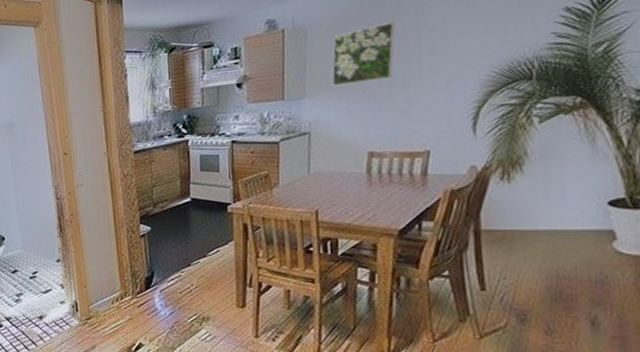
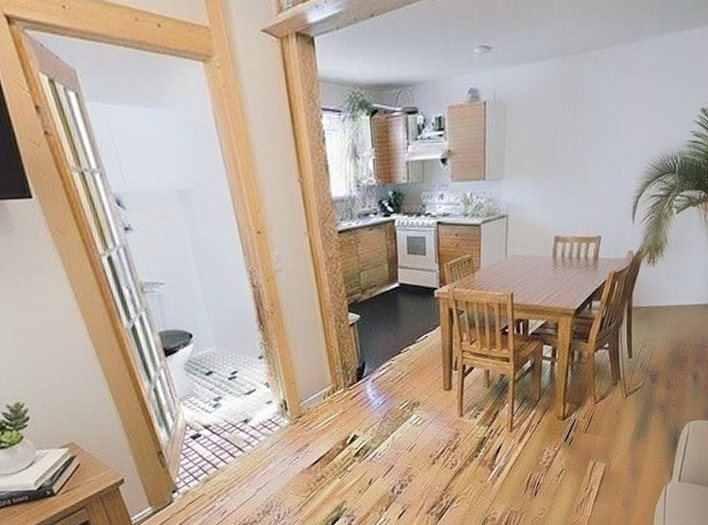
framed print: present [331,22,395,86] -> none [527,106,580,168]

